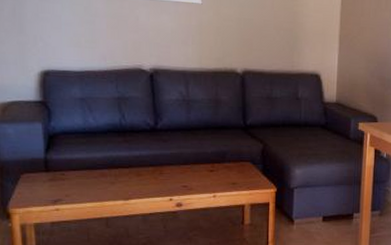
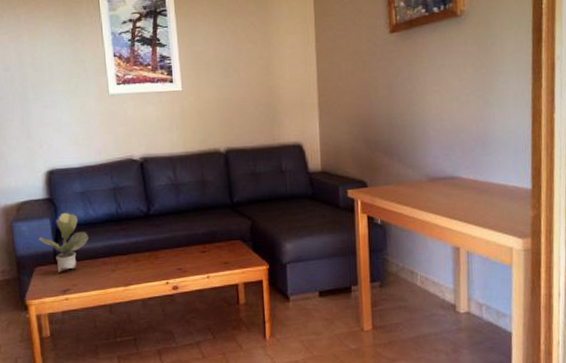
potted plant: none [27,118,87,181] -> present [38,212,89,273]

